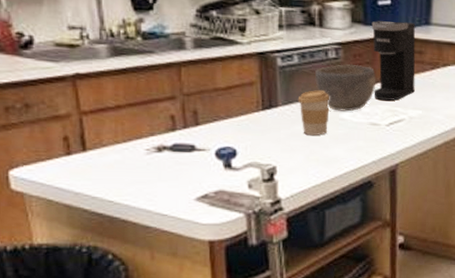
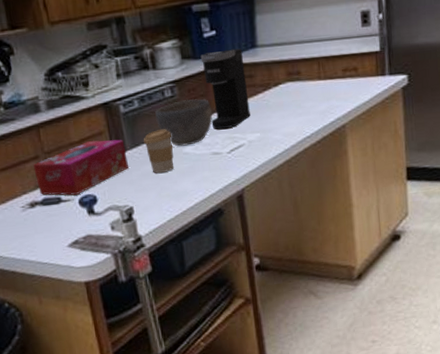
tissue box: none [167,90,278,145] -> present [33,139,128,195]

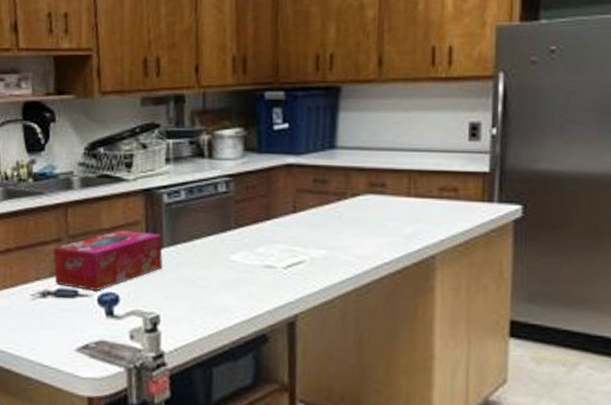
coffee cup: present [143,129,174,173] -> none [184,228,220,280]
bowl: present [155,98,213,147] -> none [202,197,272,252]
coffee maker: present [200,48,250,129] -> none [266,147,318,239]

